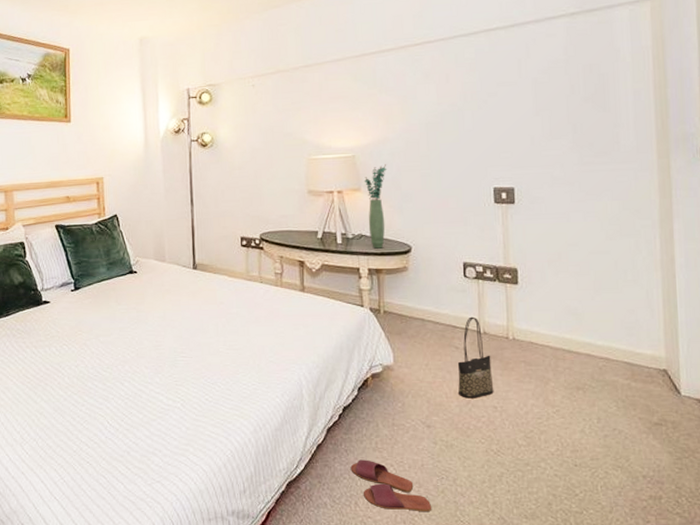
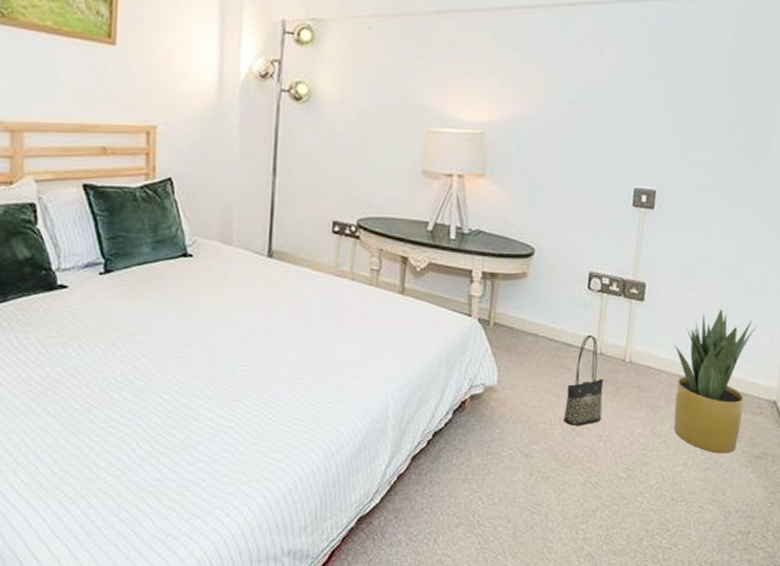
slippers: present [350,459,432,511] -> none [433,492,518,549]
vase: present [365,164,387,249] -> none [489,147,520,249]
planter: none [553,287,634,421] -> present [673,309,756,454]

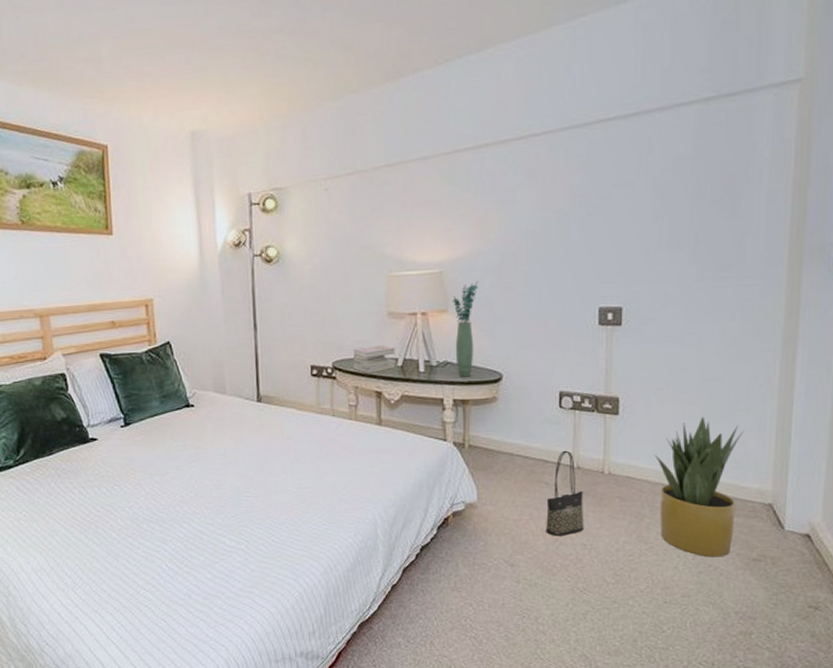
books: none [379,205,427,236] -> present [353,344,397,374]
vase: none [489,147,520,249] -> present [453,281,479,377]

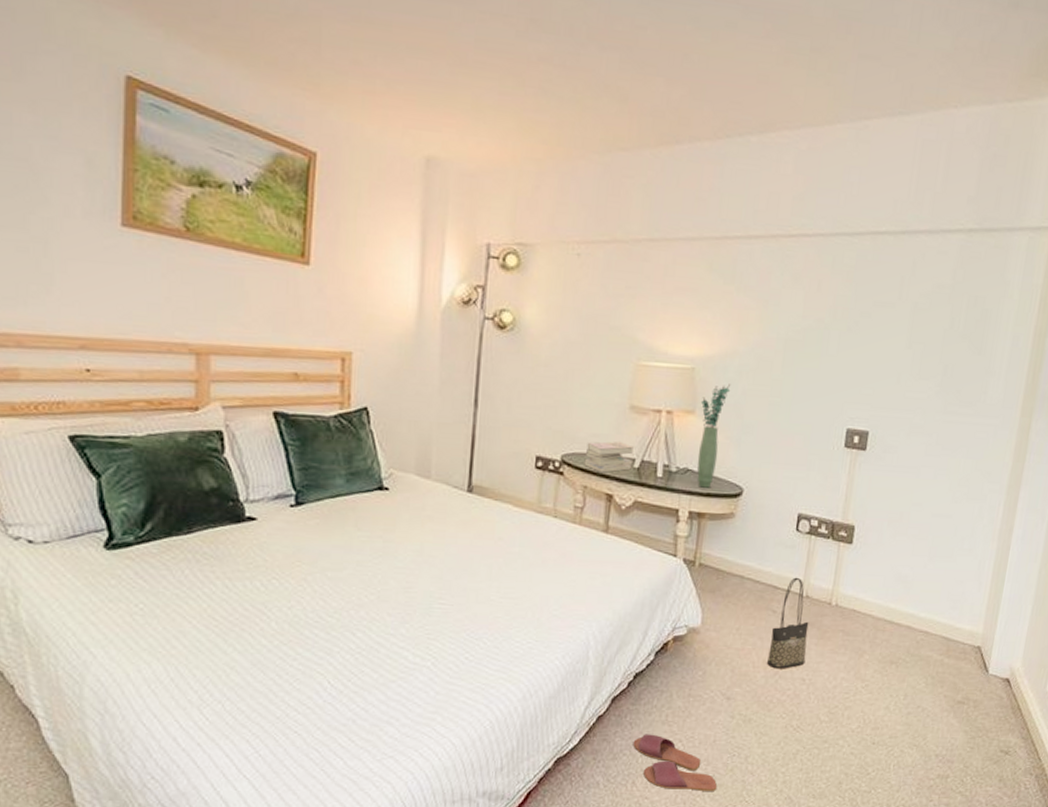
slippers: none [427,599,511,650] -> present [633,734,718,791]
planter: present [654,417,743,557] -> none [877,553,964,698]

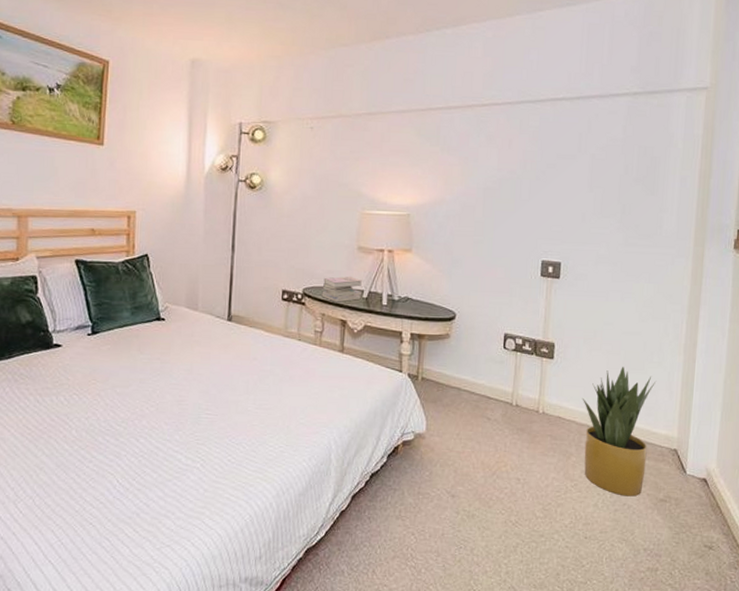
slippers: present [633,734,718,791] -> none [372,527,448,580]
vase: present [696,384,731,488] -> none [415,226,441,313]
tote bag: present [767,577,809,669] -> none [485,388,520,470]
planter: none [877,553,964,698] -> present [582,366,655,497]

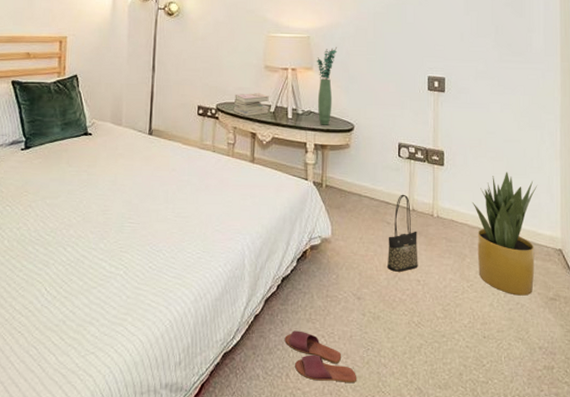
slippers: none [372,527,448,580] -> present [284,330,357,382]
vase: none [415,226,441,313] -> present [317,47,338,125]
tote bag: none [485,388,520,470] -> present [387,194,418,272]

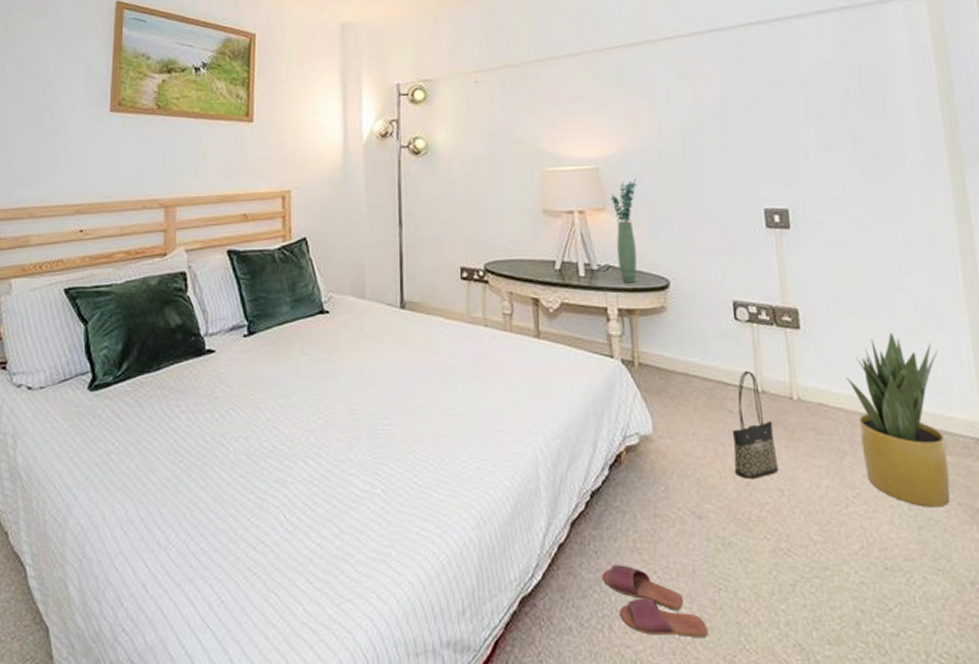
books: present [233,92,270,116] -> none [506,244,554,277]

